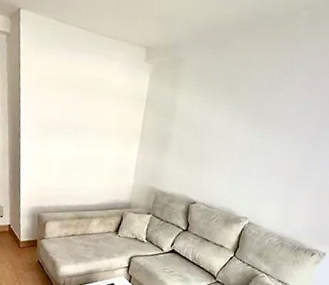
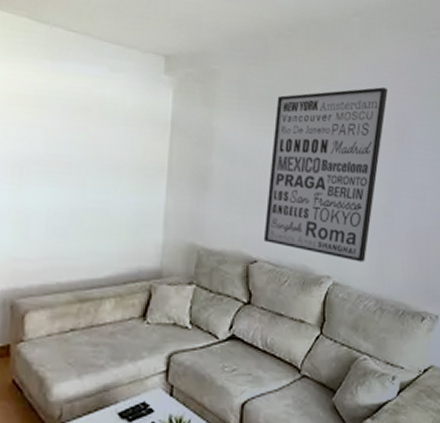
wall art: none [202,73,320,210] -> present [263,87,388,262]

